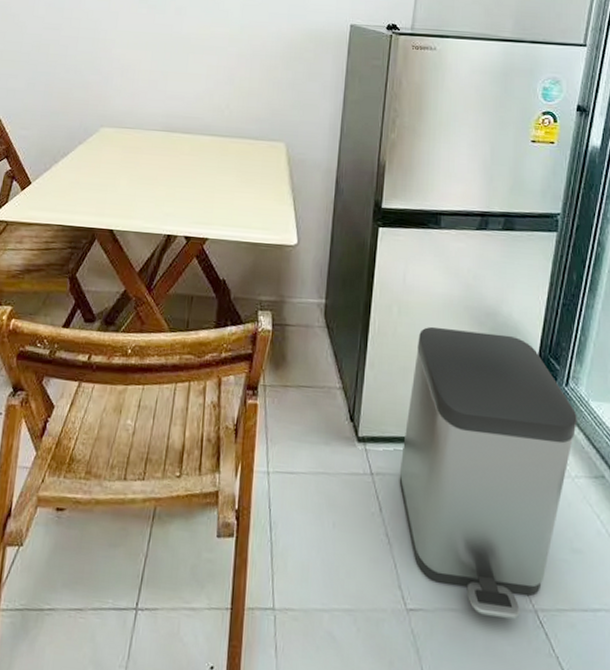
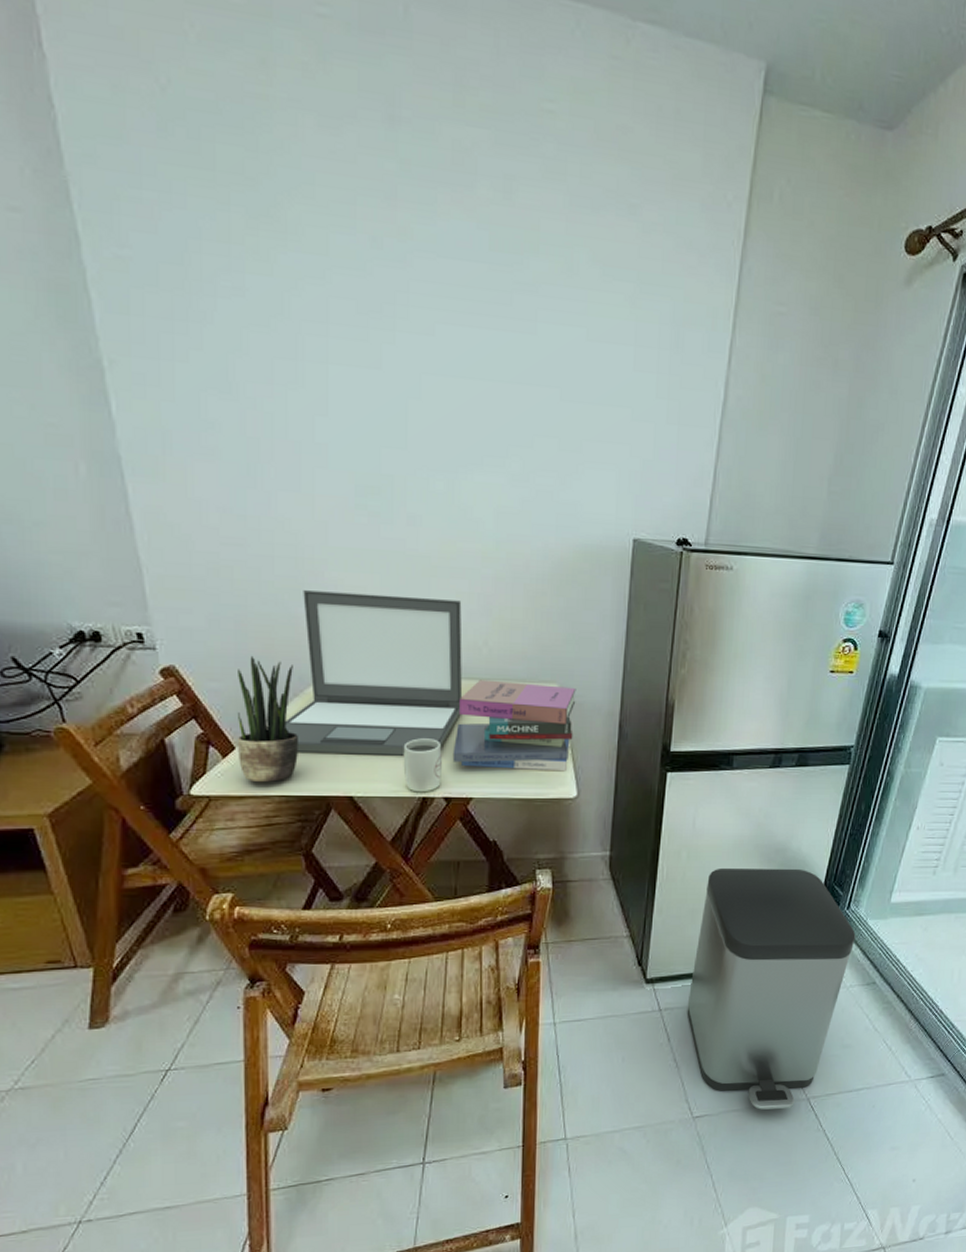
potted plant: none [32,111,81,213] -> present [237,655,298,782]
laptop: none [69,62,211,197] -> present [285,590,463,756]
mug: none [154,183,187,231] -> present [403,738,443,793]
books: none [194,136,300,220] -> present [452,679,576,772]

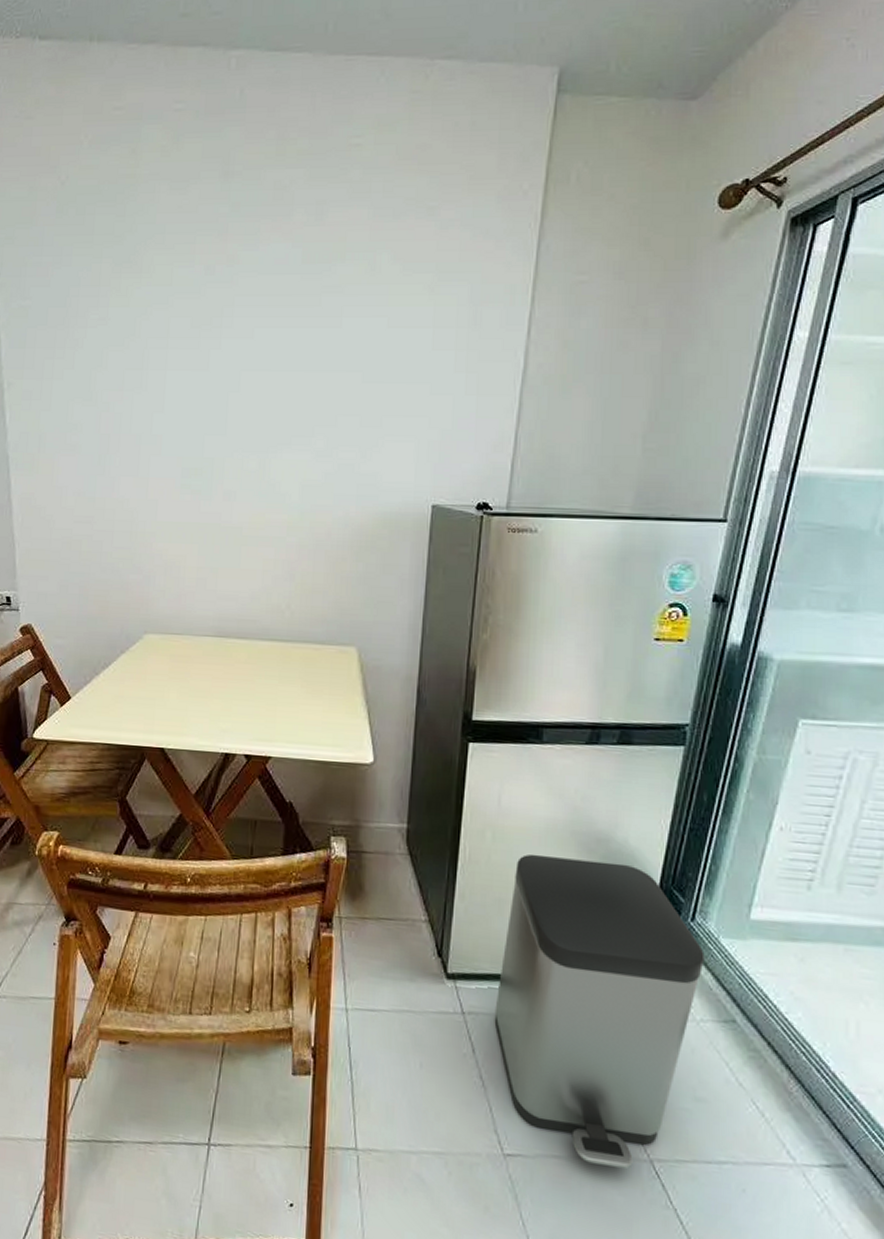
potted plant: present [237,655,298,782] -> none [73,616,122,730]
laptop: present [285,590,463,756] -> none [112,560,268,712]
mug: present [403,738,443,793] -> none [209,695,245,749]
books: present [452,679,576,772] -> none [254,641,374,736]

